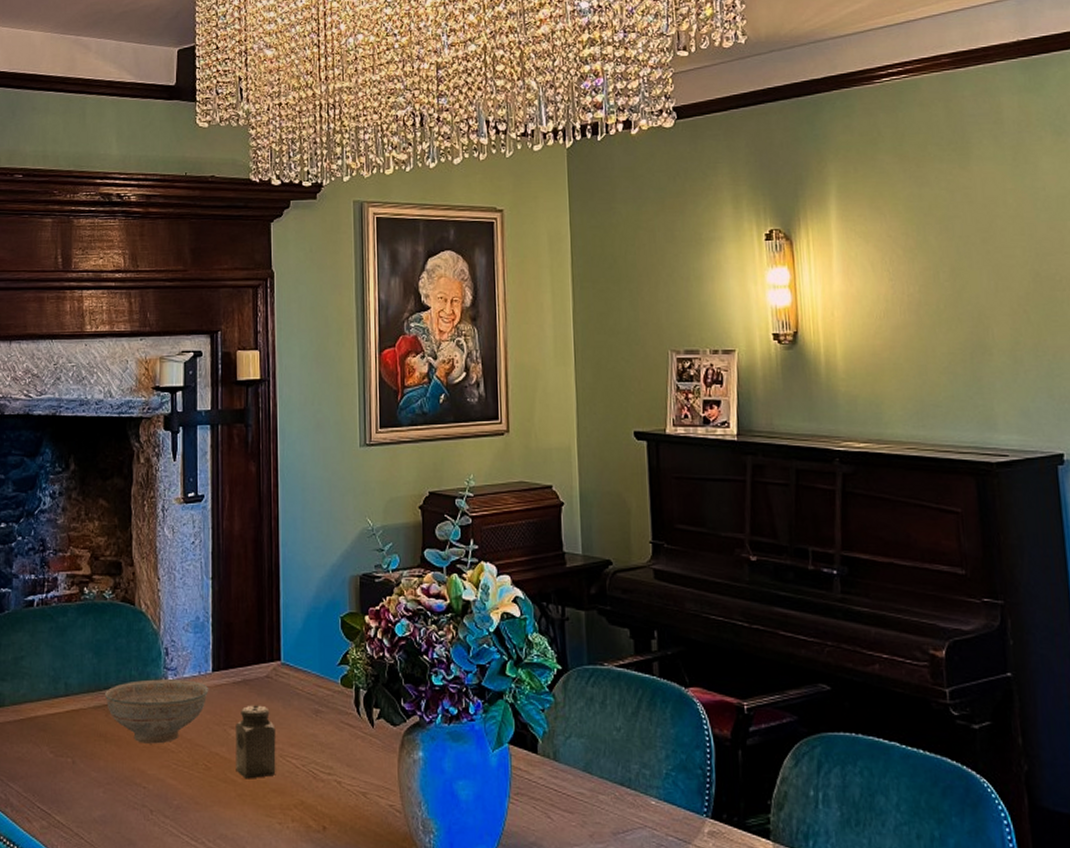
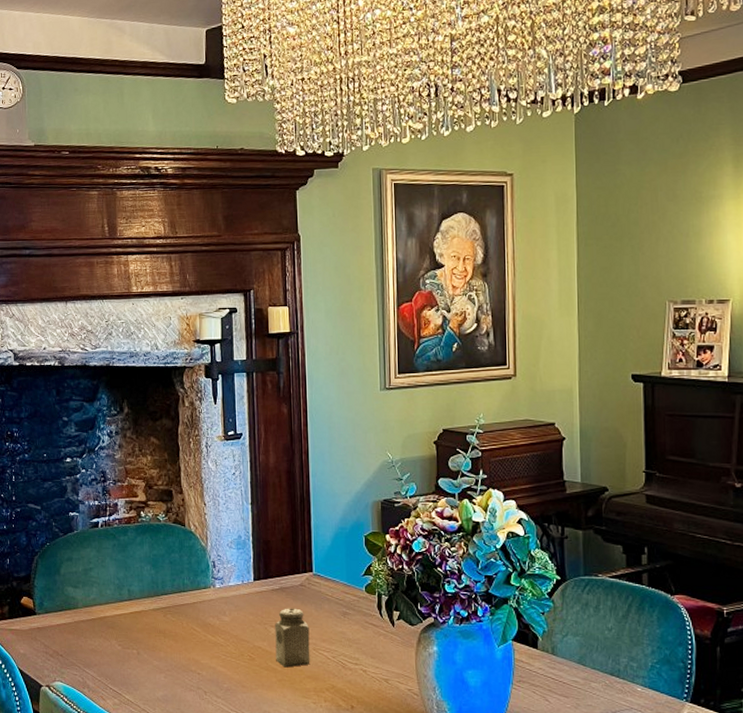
decorative bowl: present [105,679,209,744] -> none [163,587,251,639]

